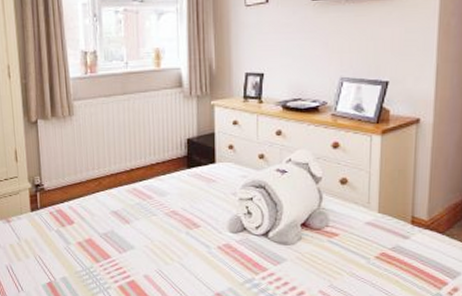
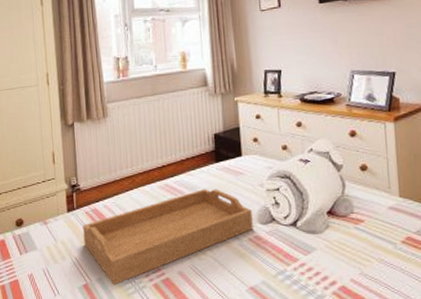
serving tray: none [47,194,223,284] -> present [83,188,253,285]

